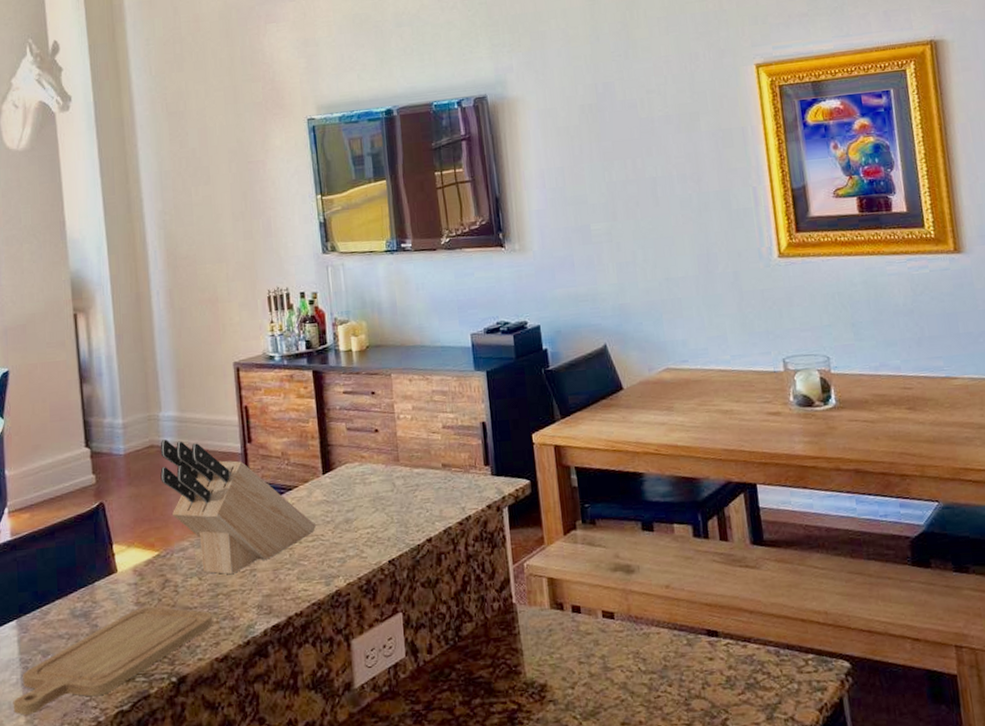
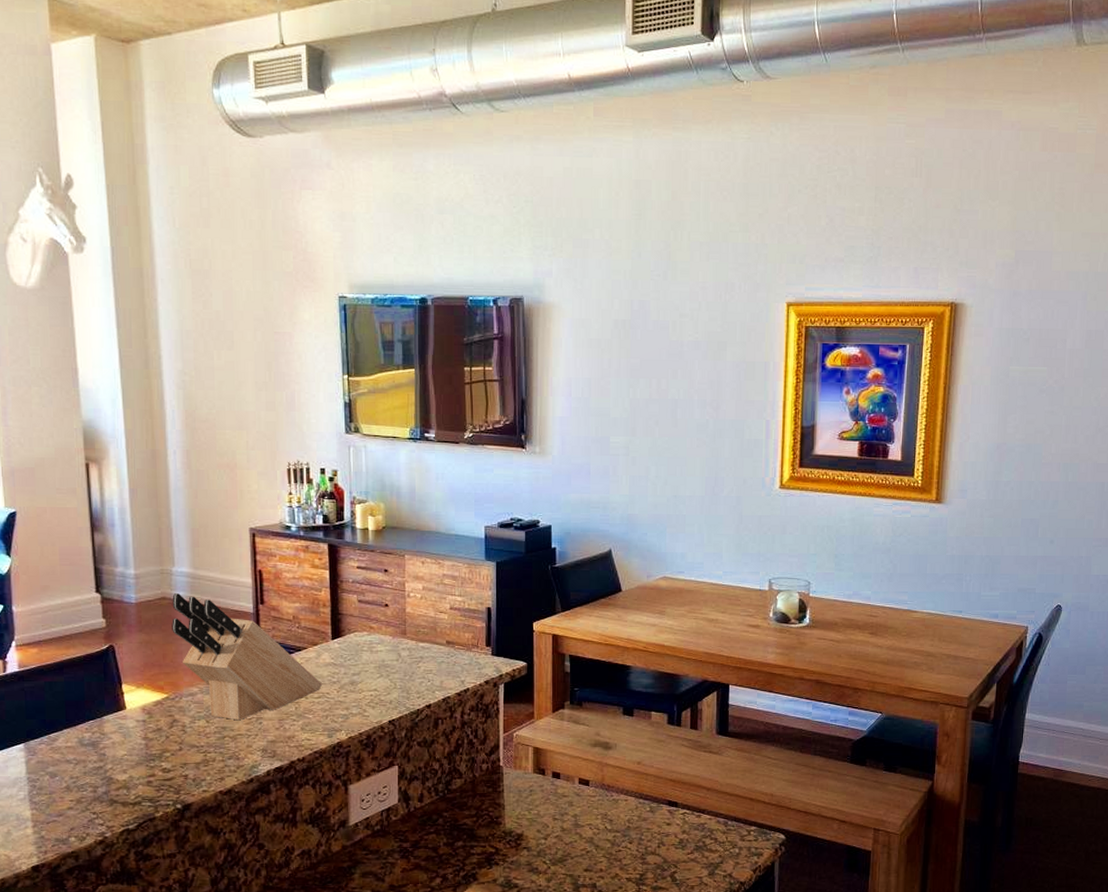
chopping board: present [13,606,213,715] -> none [20,742,219,826]

